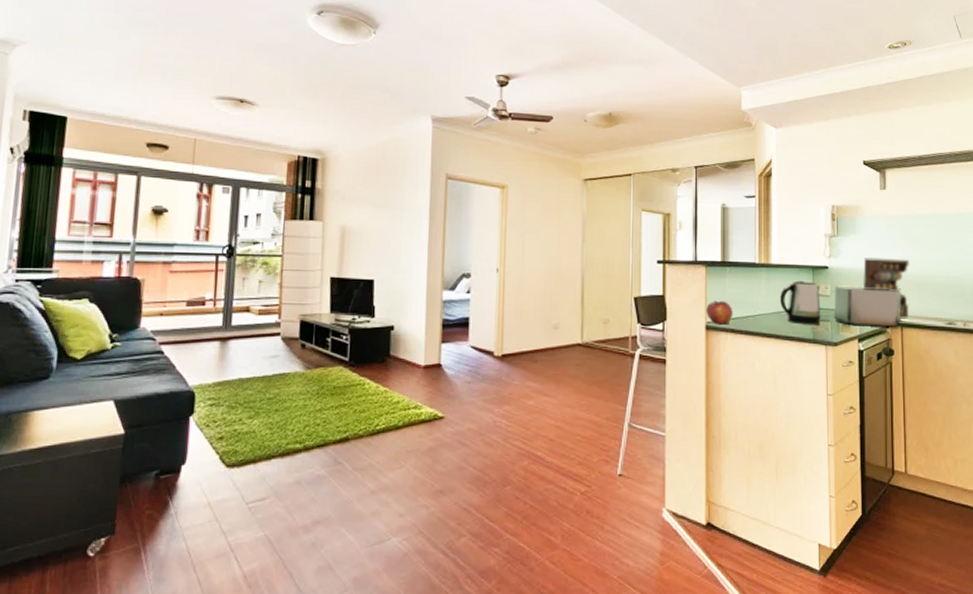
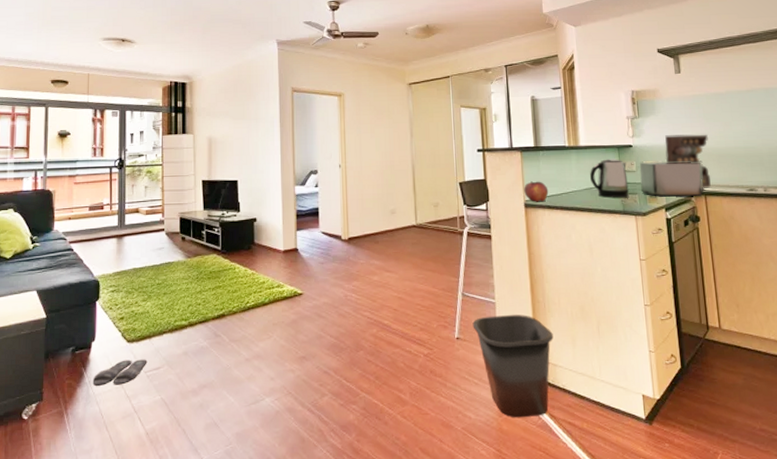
slippers: none [181,488,250,518] -> present [93,359,148,386]
waste bin: none [638,451,727,566] -> present [472,315,554,417]

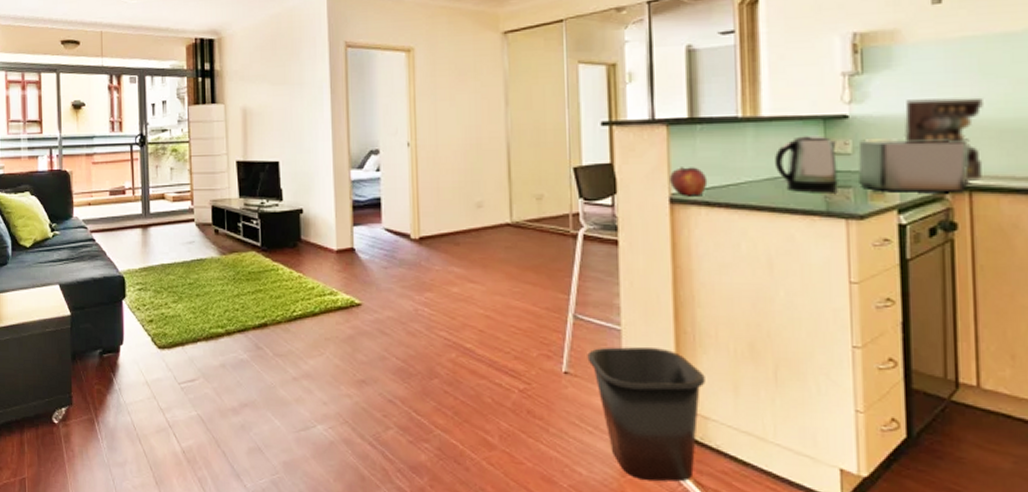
slippers: present [93,359,148,386] -> none [124,368,181,396]

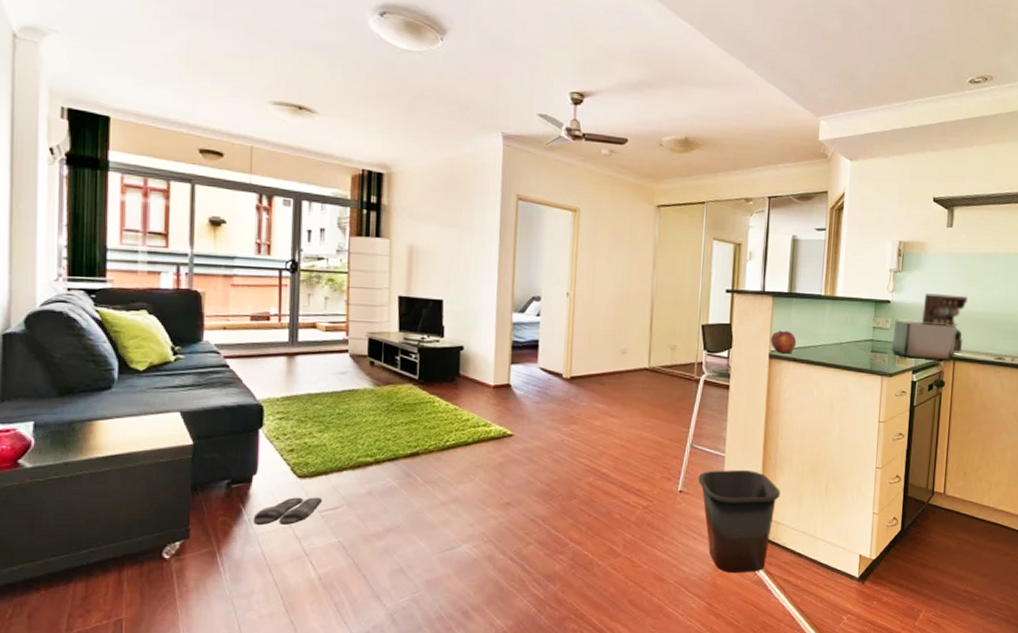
slippers: none [124,368,181,396] -> present [254,497,323,525]
kettle: present [774,135,838,193] -> none [841,313,881,357]

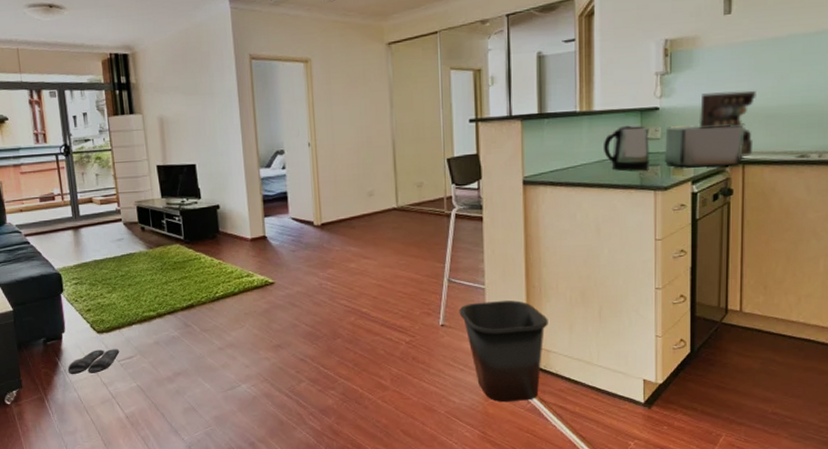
fruit: present [771,330,797,354] -> none [523,154,552,179]
kettle: none [841,313,881,357] -> present [603,124,649,172]

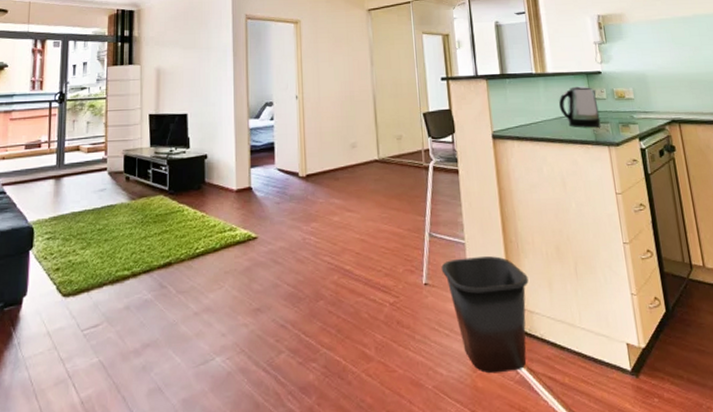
slippers: present [68,349,120,374] -> none [23,315,85,348]
toaster: present [665,125,743,168] -> none [609,88,678,126]
spice rack: present [698,90,756,157] -> none [634,59,685,116]

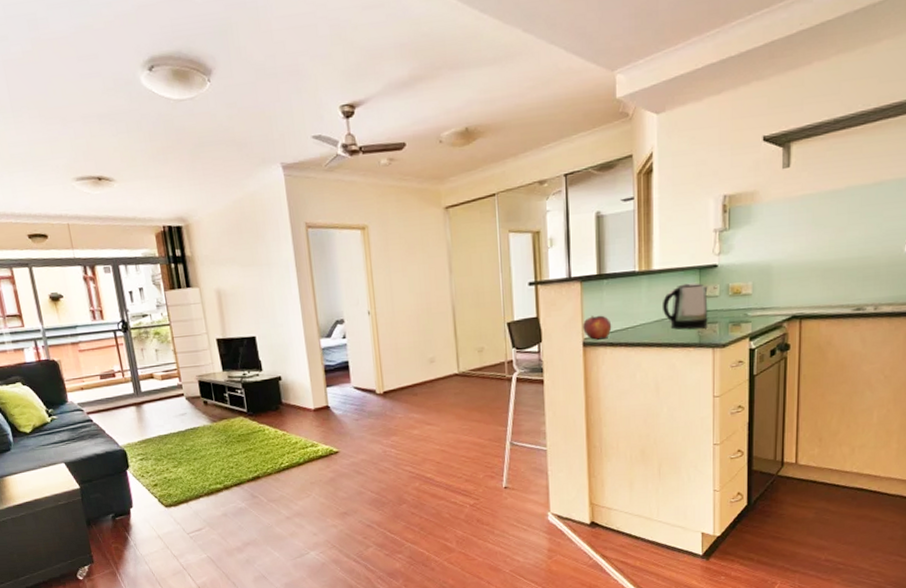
waste bin: present [441,256,529,373] -> none [521,461,609,559]
fruit: none [491,110,517,133] -> present [583,315,612,340]

